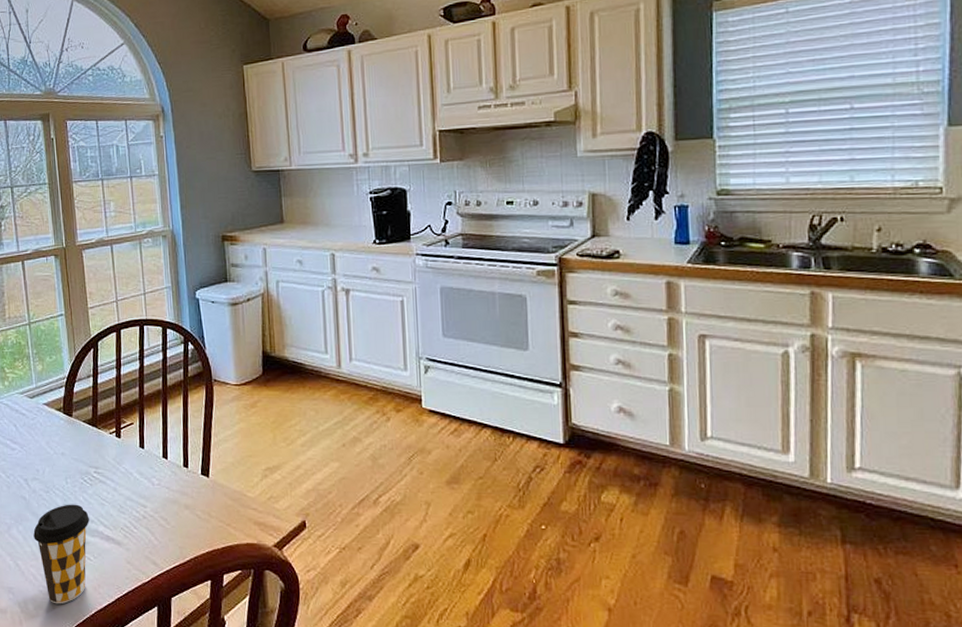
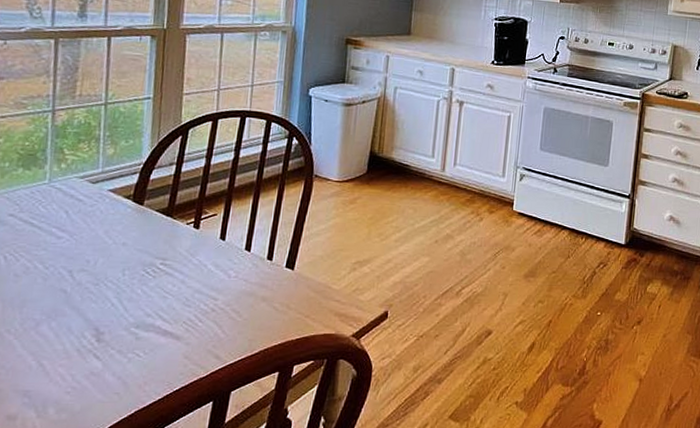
coffee cup: present [33,504,89,605] -> none [69,297,146,406]

